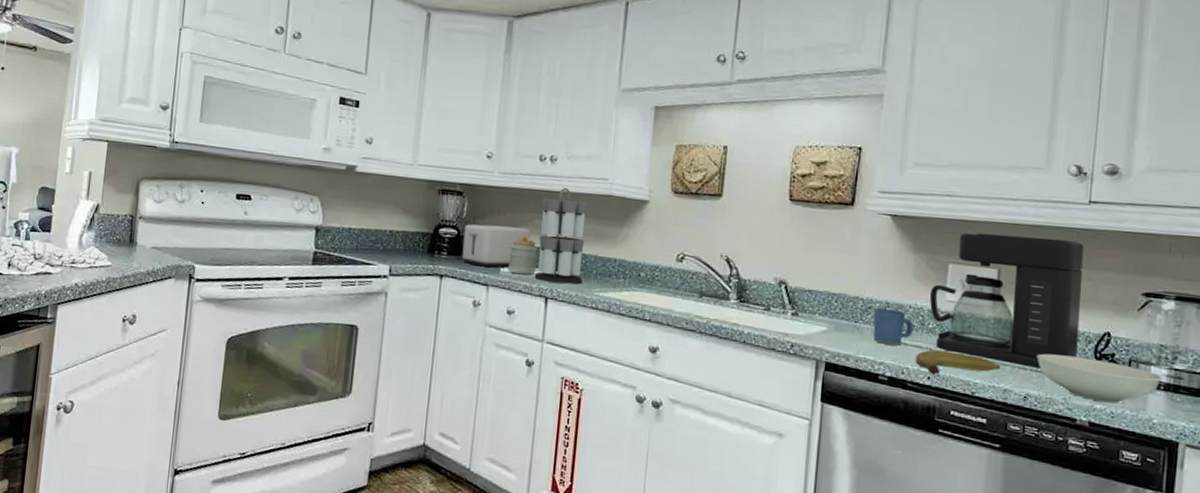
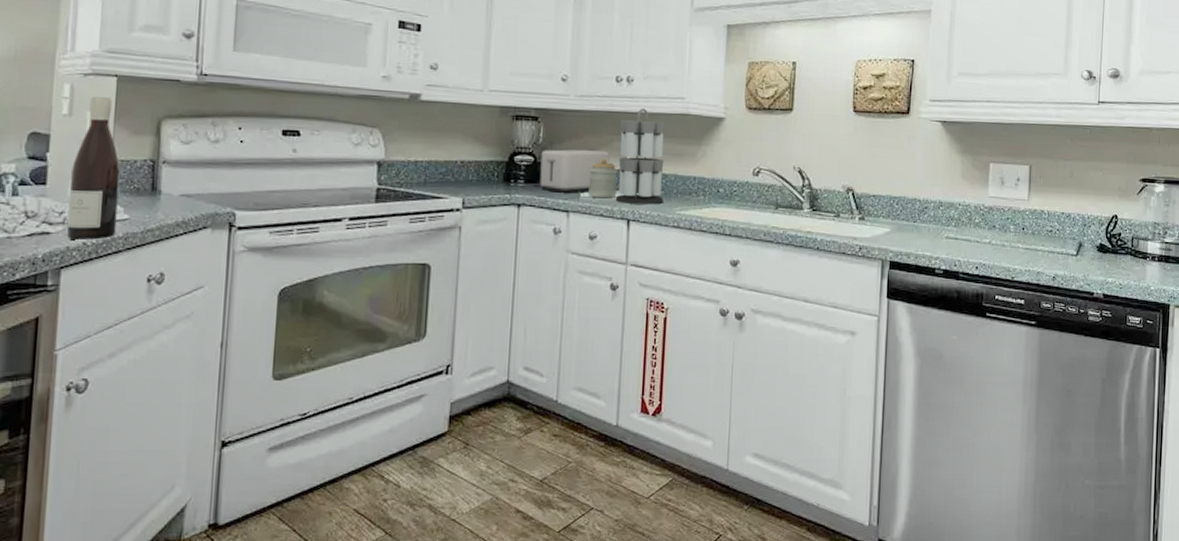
bottle: none [63,158,107,282] -> present [66,96,120,241]
mug: present [873,307,914,346] -> none [929,207,963,241]
fruit: present [915,349,1001,375] -> none [965,242,1035,265]
coffee maker: present [929,232,1084,370] -> none [975,134,1095,252]
bowl: present [1036,353,1162,404] -> none [1062,237,1156,276]

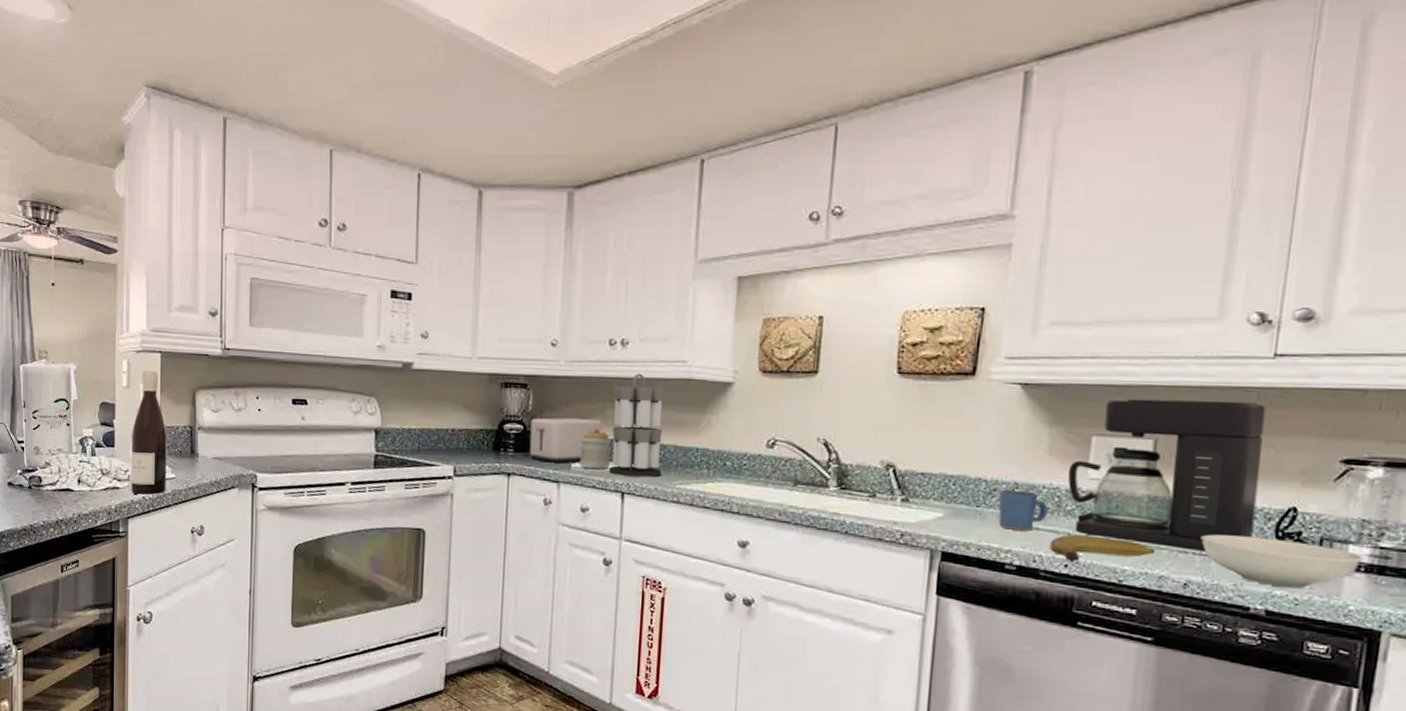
mug: none [929,207,963,241] -> present [998,489,1048,531]
fruit: none [965,242,1035,265] -> present [1049,534,1156,562]
coffee maker: none [975,134,1095,252] -> present [1067,398,1266,553]
bowl: none [1062,237,1156,276] -> present [1200,534,1363,589]

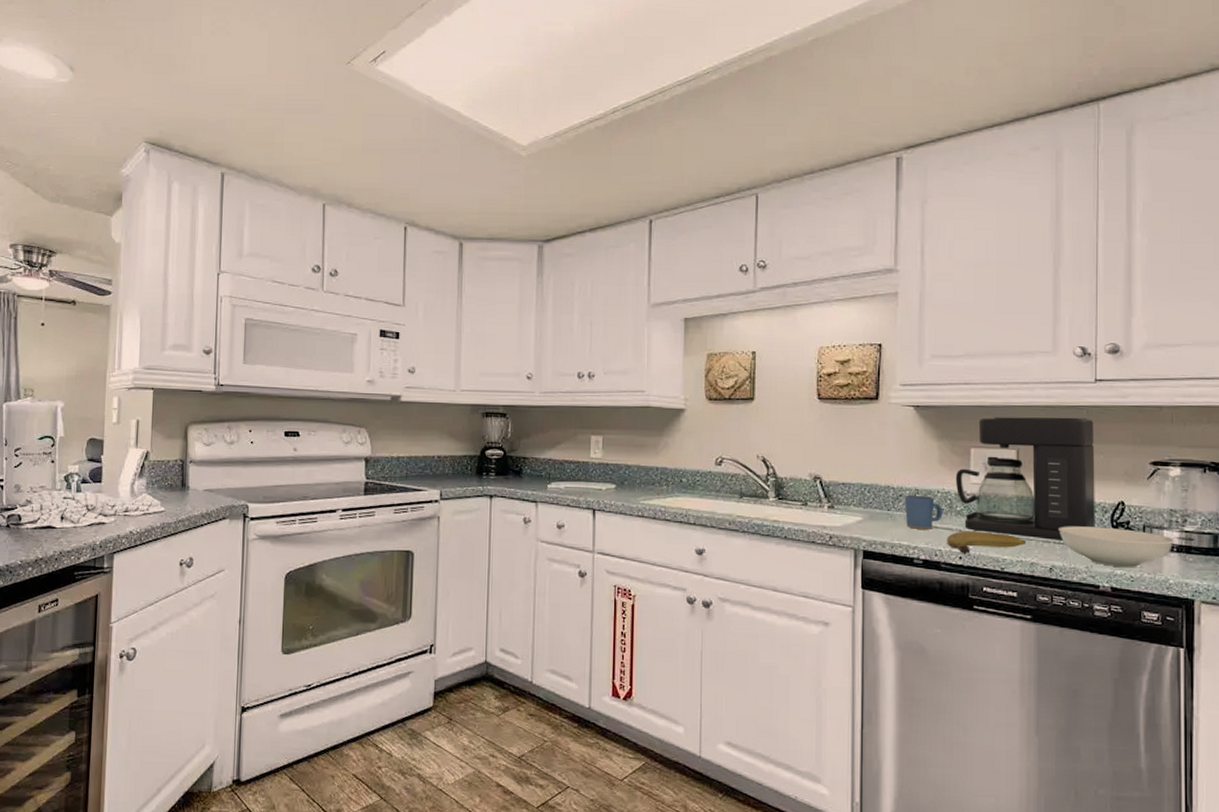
bottle: present [130,370,167,496] -> none [117,406,157,530]
toaster: present [529,417,602,463] -> none [509,443,574,485]
jar: present [580,427,612,470] -> none [555,451,583,489]
spice rack: present [608,373,664,478] -> none [581,402,627,495]

